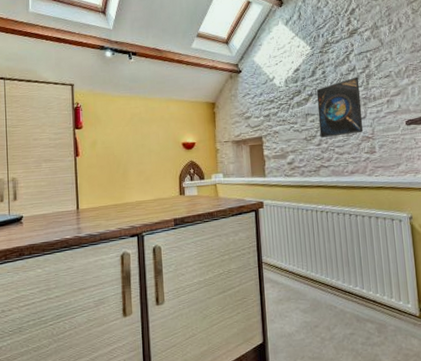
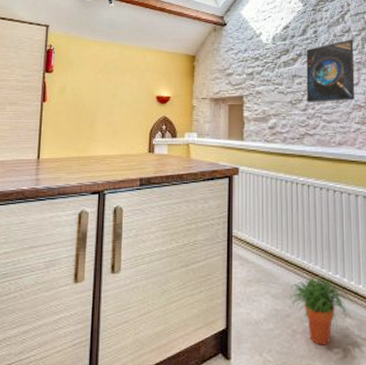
potted plant: none [316,288,373,348] -> present [289,275,354,345]

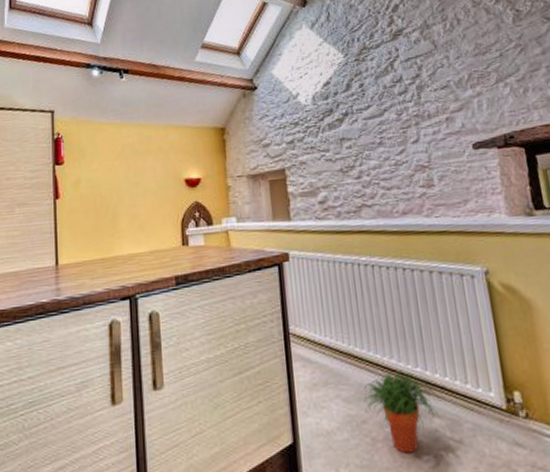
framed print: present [306,39,355,103] -> none [352,89,417,169]

